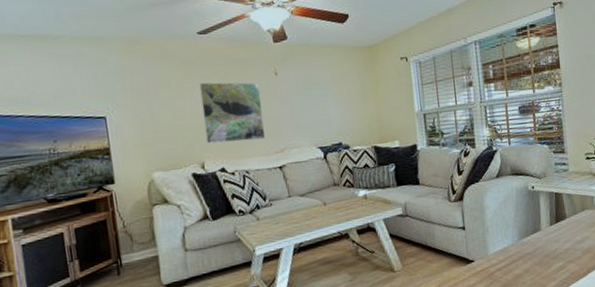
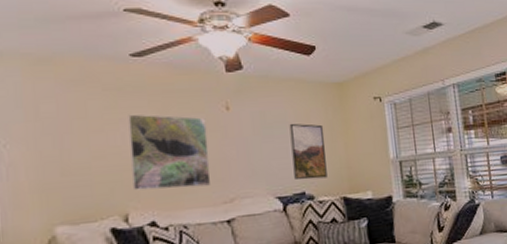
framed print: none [327,84,360,133] -> present [289,123,327,180]

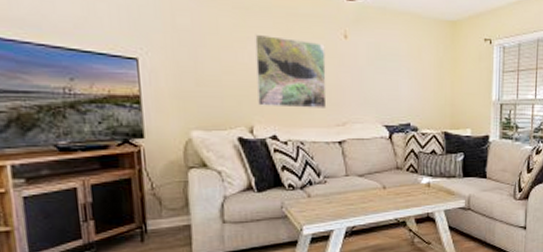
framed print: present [289,123,327,180] -> none [402,57,434,112]

